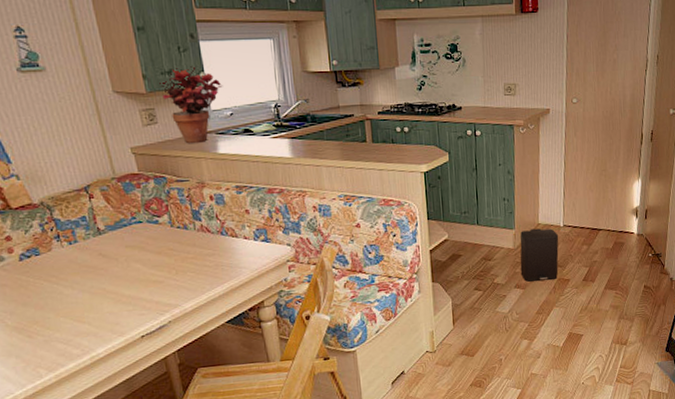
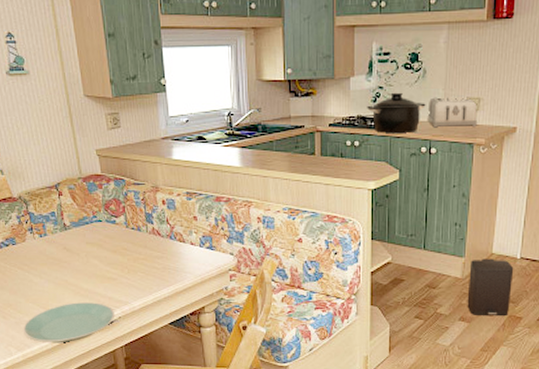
plate: none [54,308,164,359] -> present [23,302,114,343]
potted plant: present [159,66,223,144] -> none [124,72,181,149]
saucepan: none [413,80,468,119] -> present [367,92,426,133]
toaster: none [470,83,515,112] -> present [427,97,477,128]

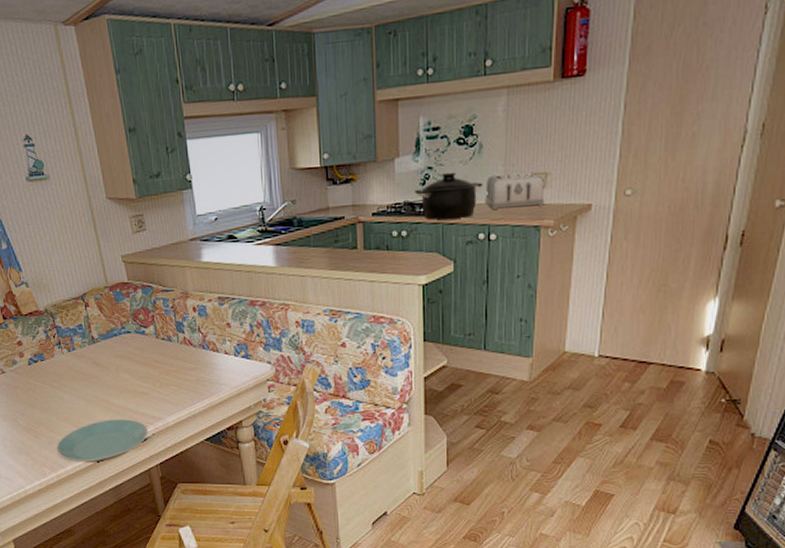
pedal bin: present [467,258,514,315] -> none [536,358,591,423]

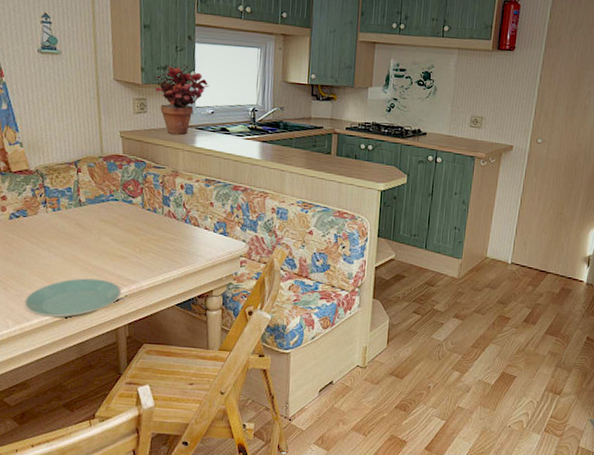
potted plant: none [148,168,209,252] -> present [154,65,209,136]
saucepan: present [415,172,483,220] -> none [381,104,435,142]
toaster: present [485,172,544,211] -> none [435,112,480,143]

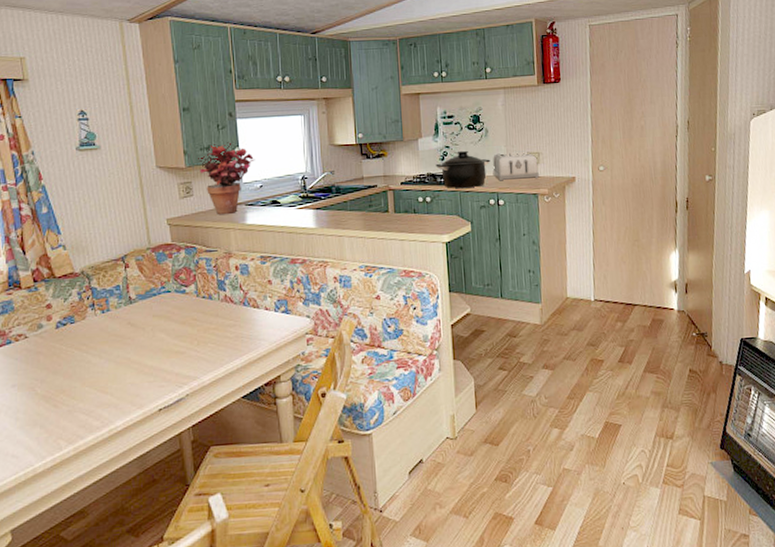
plate: present [24,278,121,319] -> none [77,380,181,431]
saucepan: none [381,104,435,142] -> present [436,150,491,188]
toaster: none [435,112,480,143] -> present [493,152,539,181]

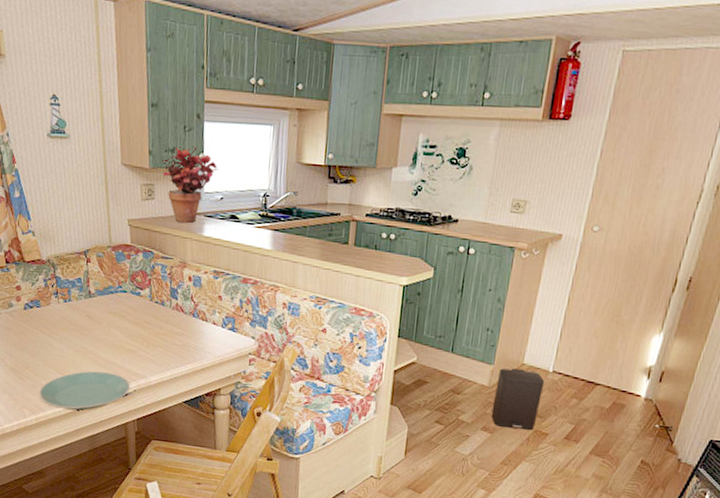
plate: none [77,380,181,431] -> present [39,371,130,411]
saucepan: present [436,150,491,188] -> none [407,187,469,230]
toaster: present [493,152,539,181] -> none [468,196,523,231]
pedal bin: none [547,302,591,362] -> present [491,368,545,430]

